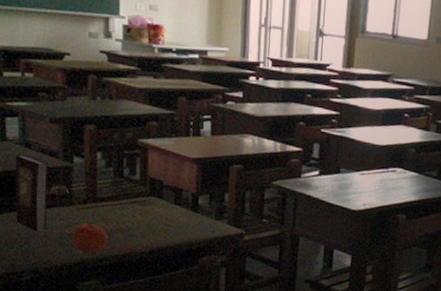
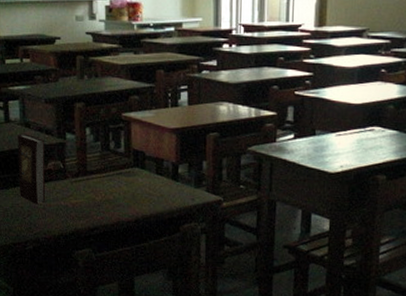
apple: present [71,221,108,254] -> none [66,193,98,224]

